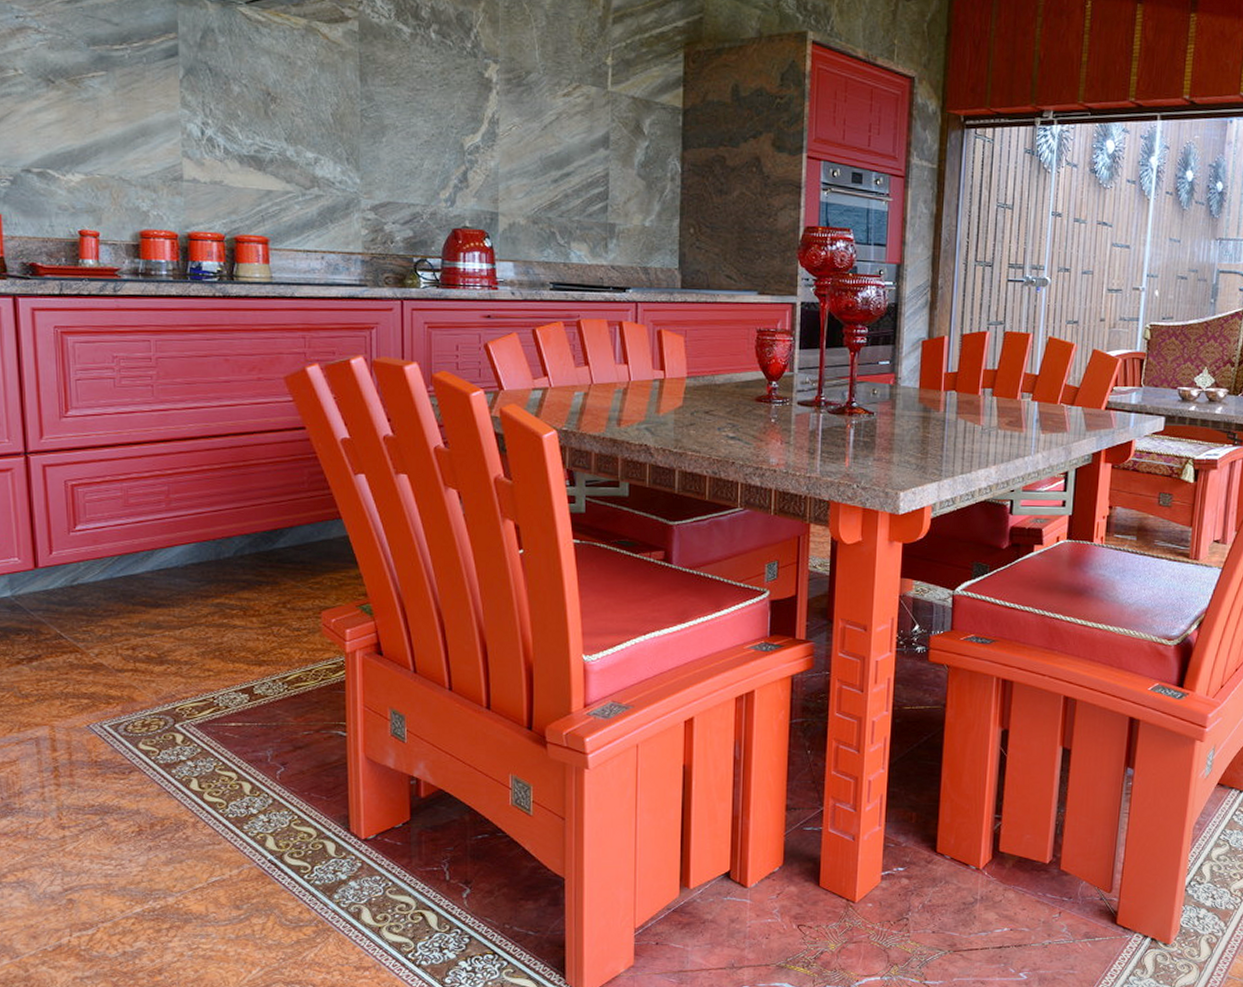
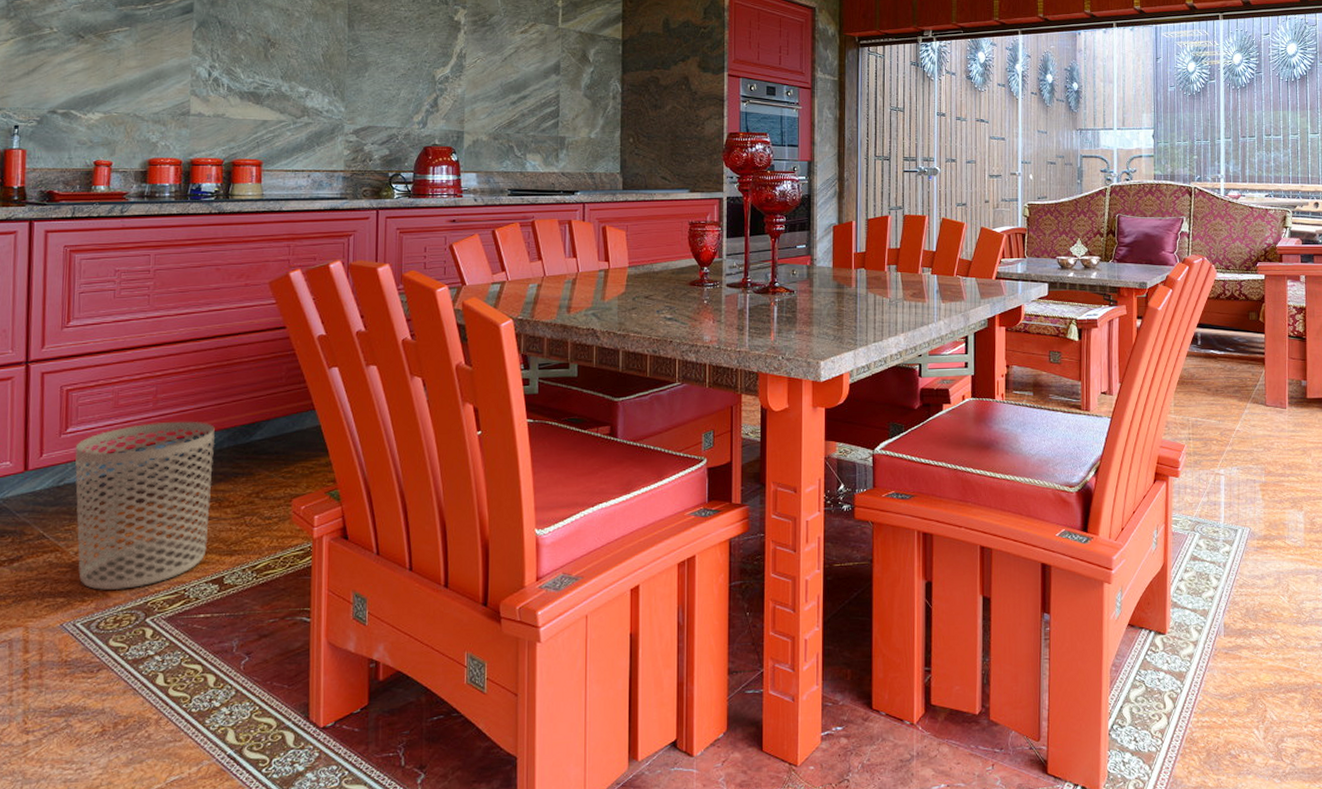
waste bin: none [86,523,235,695] -> present [74,421,215,591]

